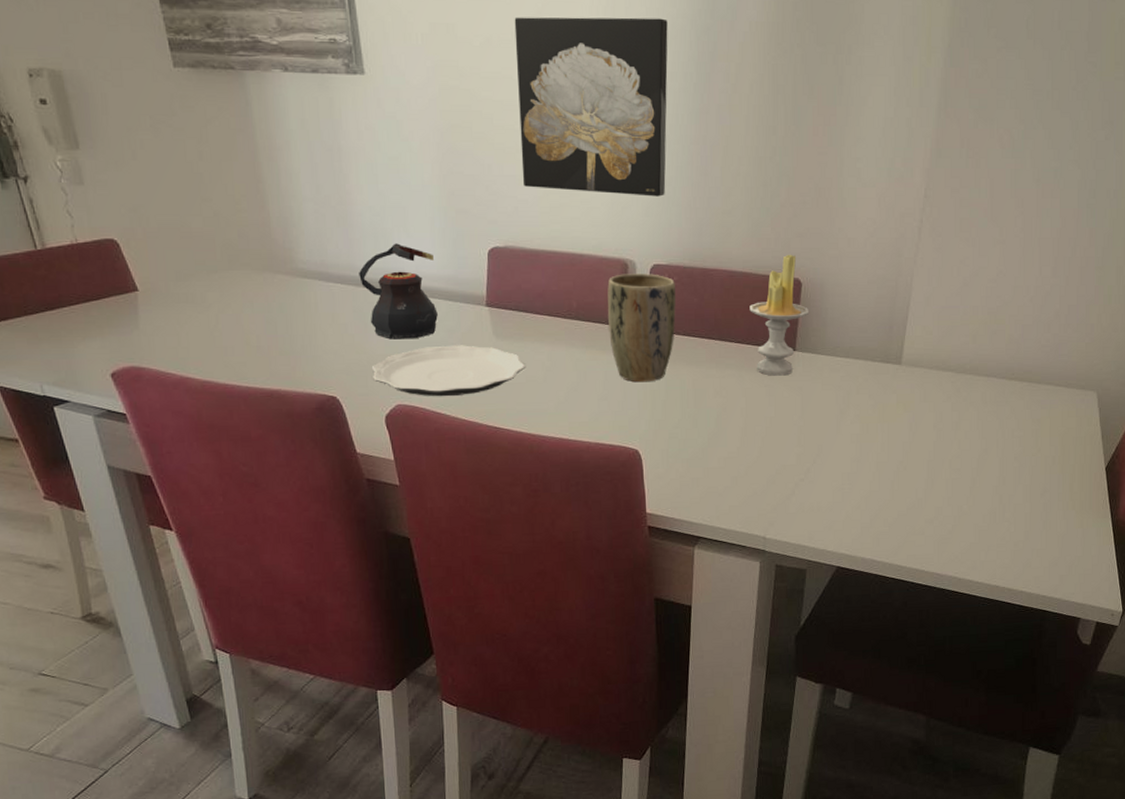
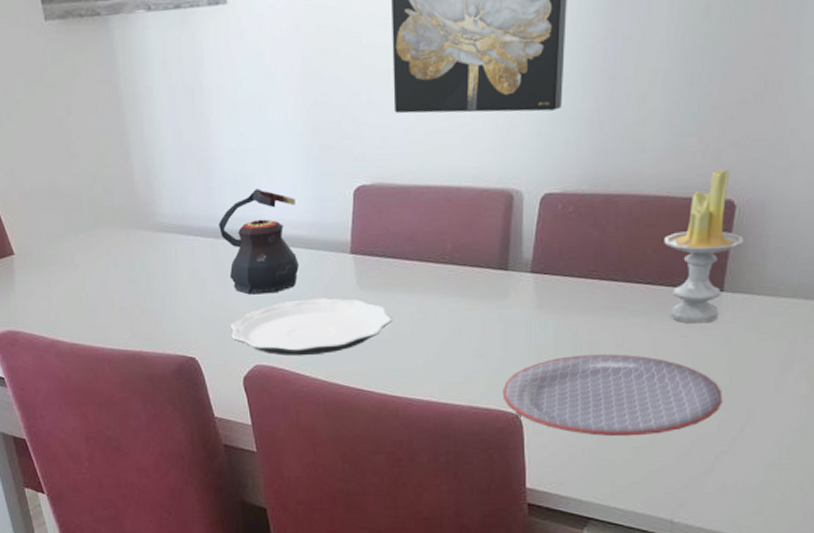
plant pot: present [607,274,676,383] -> none [487,205,570,336]
plate: none [624,399,799,468] -> present [502,354,723,437]

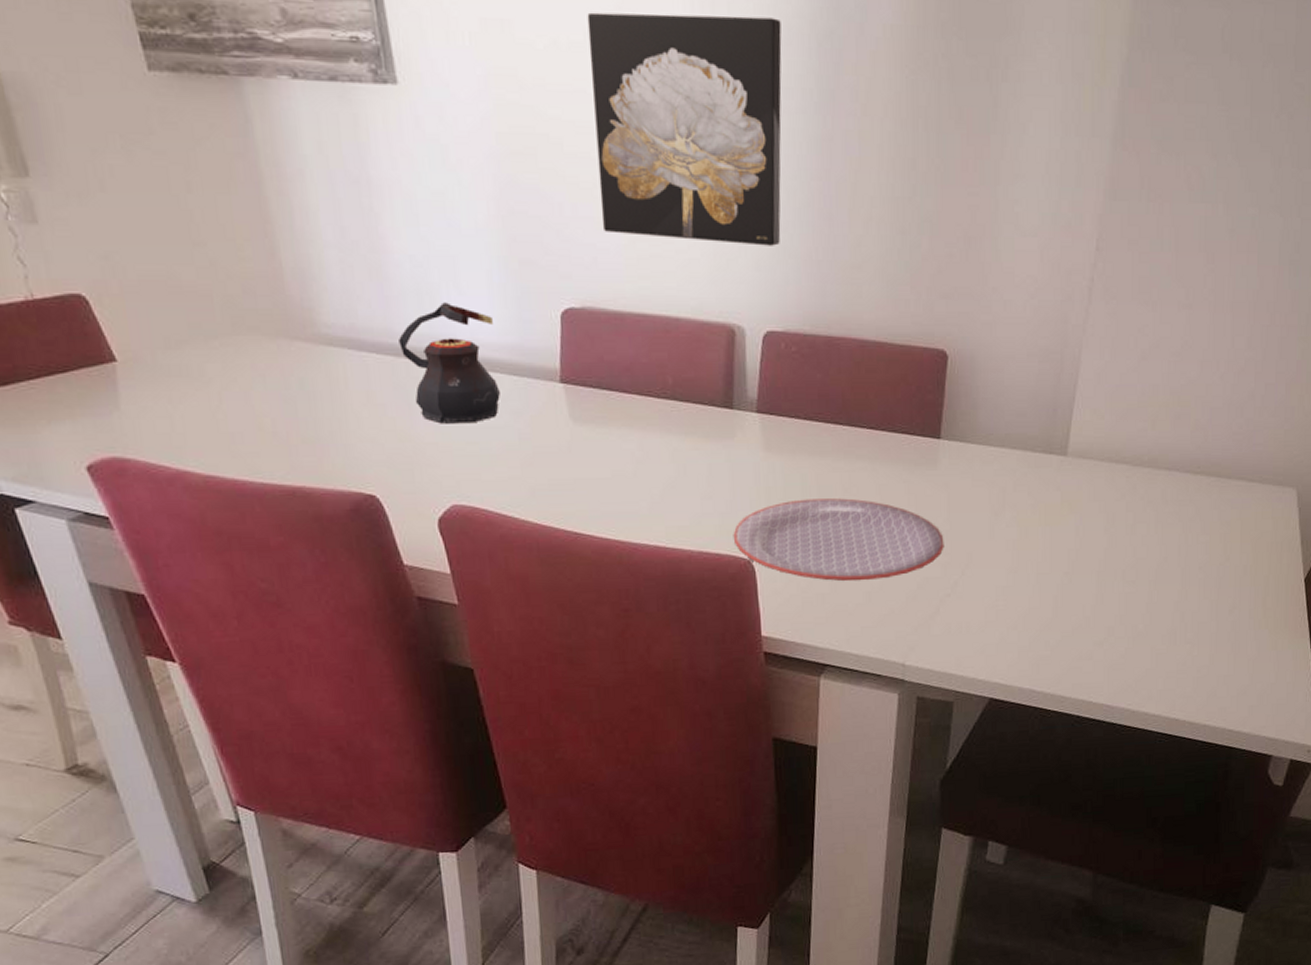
plate: present [230,298,391,356] -> none [418,431,610,496]
candle: present [664,169,743,324] -> none [884,319,956,469]

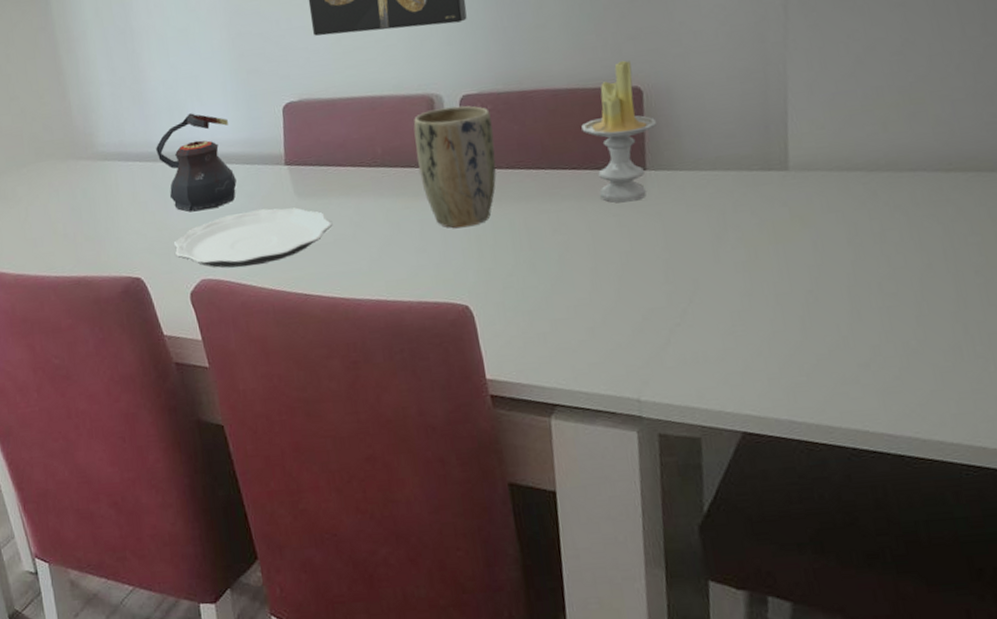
plate: none [418,431,610,496] -> present [173,207,332,268]
plant pot: none [710,343,795,478] -> present [413,105,496,228]
plate: present [733,498,944,582] -> none [448,237,666,320]
candle: none [884,319,956,469] -> present [581,60,656,203]

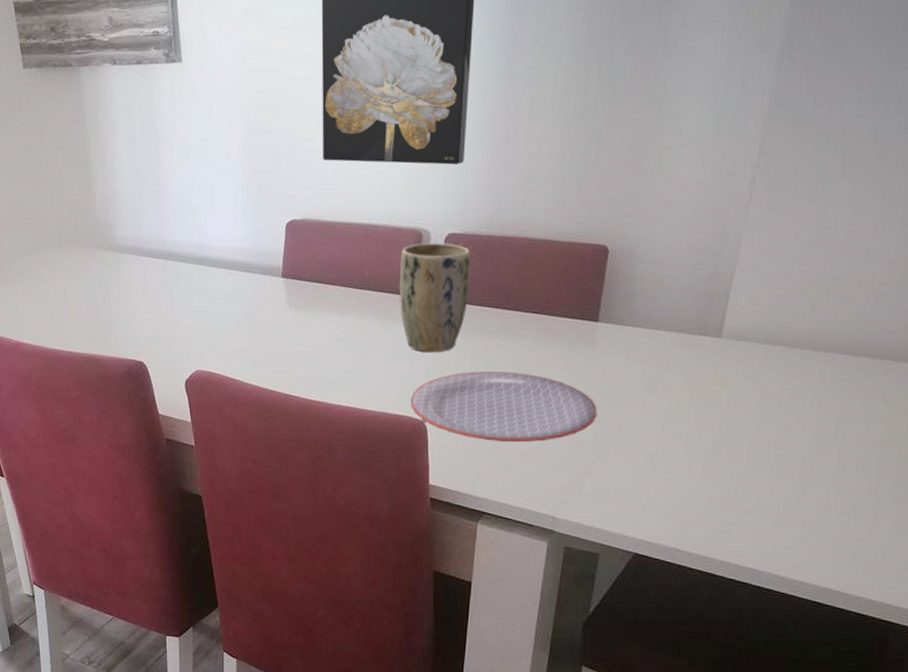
teapot: present [156,113,237,212] -> none [168,219,237,309]
plate: present [173,207,332,268] -> none [175,314,316,364]
plate: none [448,237,666,320] -> present [410,371,597,443]
candle: present [581,60,656,203] -> none [549,219,615,348]

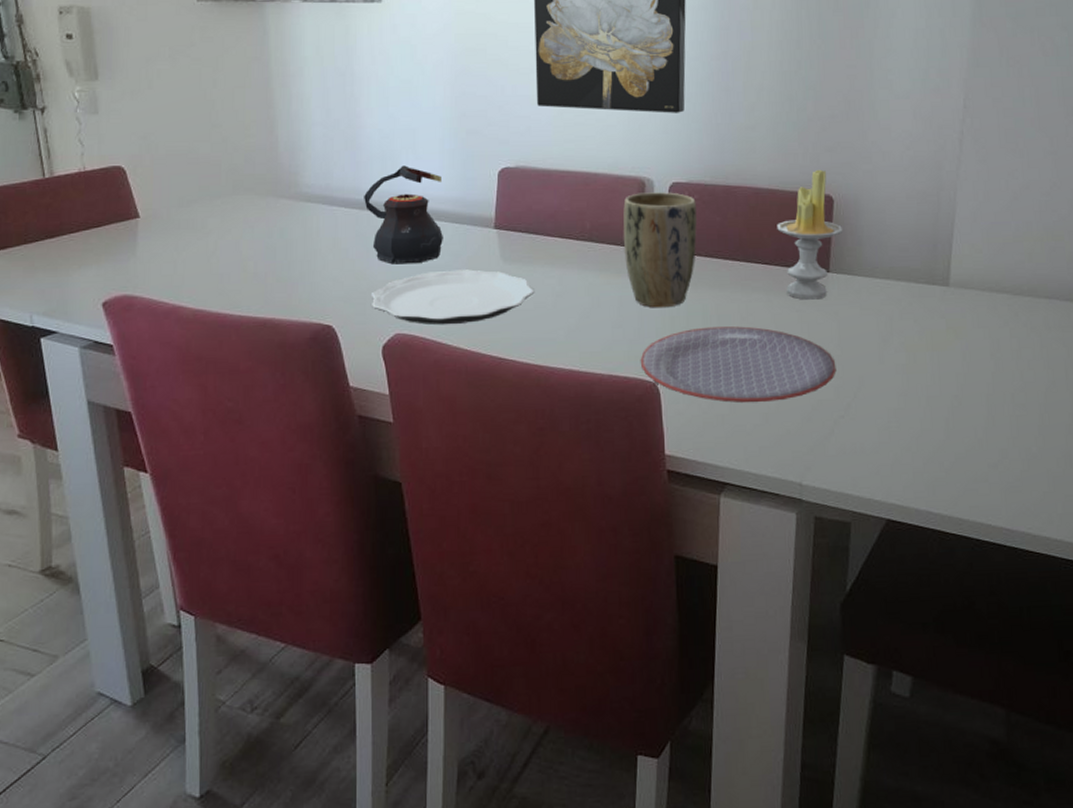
teapot: none [168,219,237,309] -> present [364,165,443,265]
plate: none [175,314,316,364] -> present [370,269,534,325]
candle: none [549,219,615,348] -> present [777,169,842,300]

